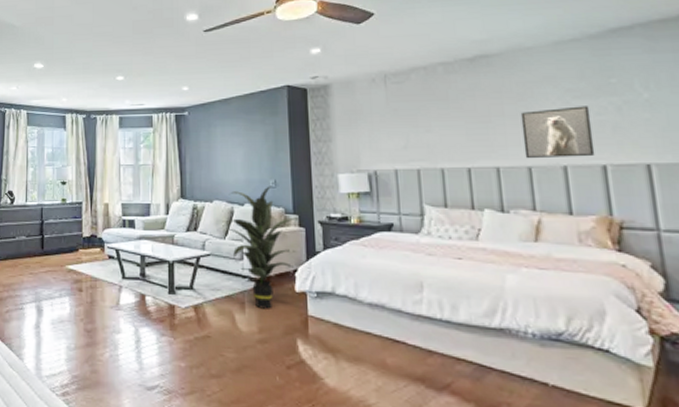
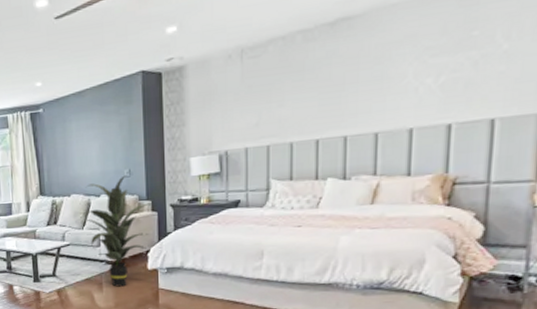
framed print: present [520,106,595,159] -> none [373,63,446,125]

